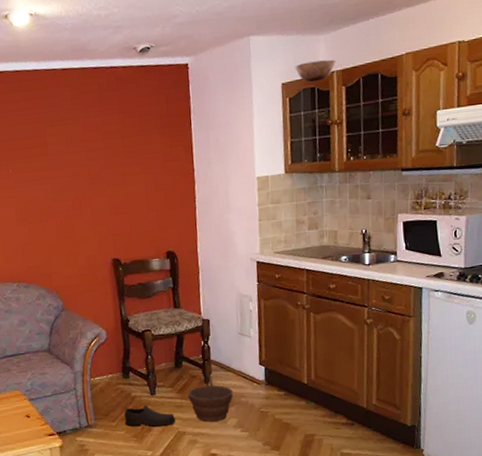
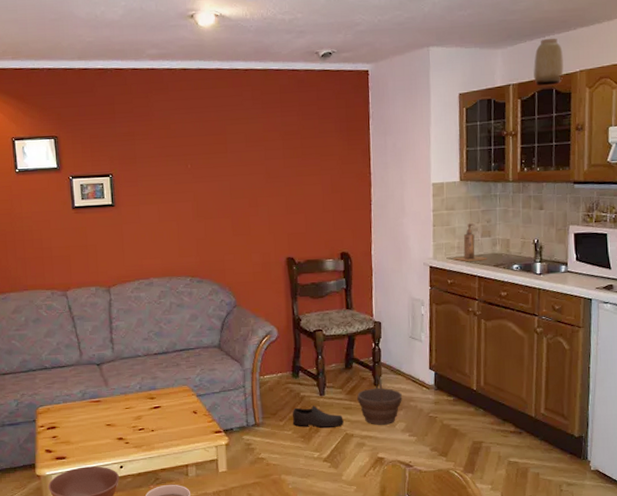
soap dispenser: none [280,216,315,256] -> present [453,223,487,262]
ceramic bowl: present [295,59,336,83] -> none [472,73,512,94]
vase: none [357,20,389,72] -> present [533,38,564,86]

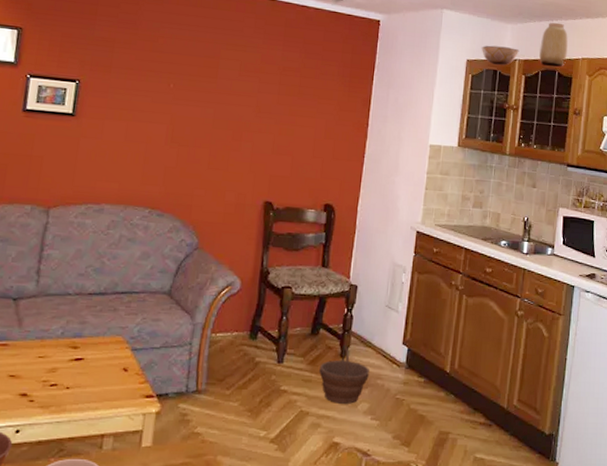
shoe: present [293,405,344,428] -> none [241,374,301,402]
soap dispenser: present [453,223,487,262] -> none [442,192,476,233]
ceramic bowl: none [472,73,512,94] -> present [481,45,520,66]

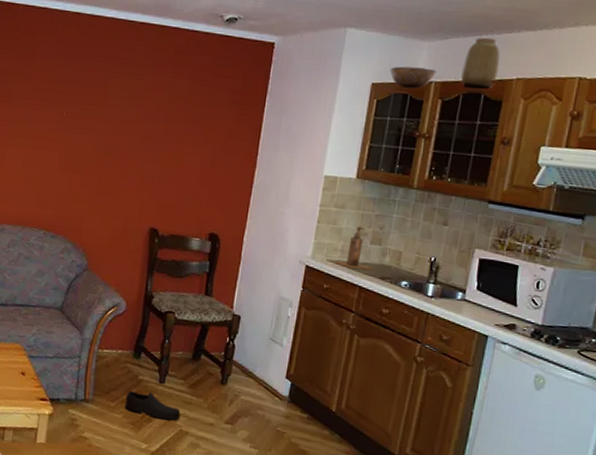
shoe: none [241,374,301,402] -> present [125,390,181,421]
basket: present [319,347,369,404] -> none [199,374,250,430]
soap dispenser: none [442,192,476,233] -> present [334,226,373,270]

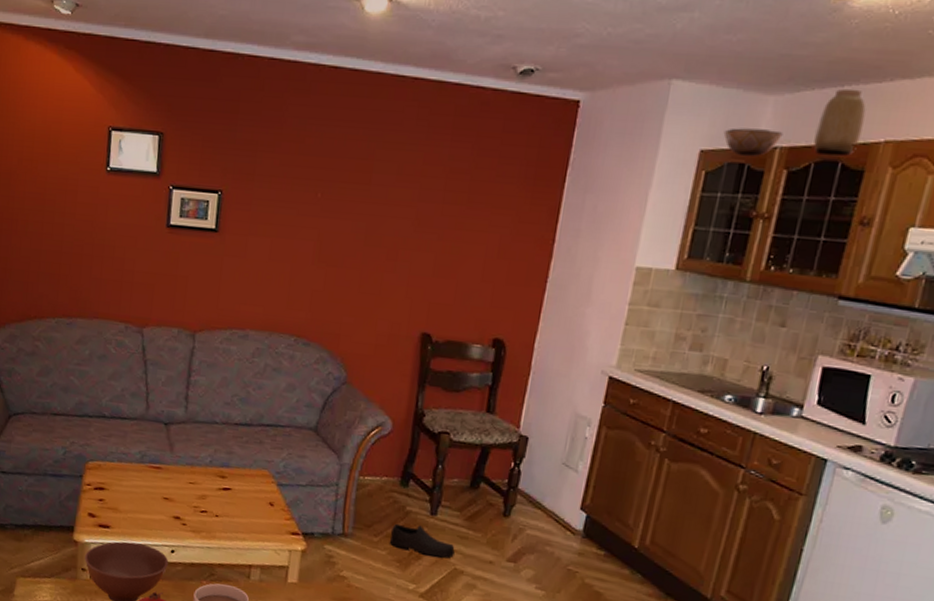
soap dispenser: present [334,226,373,270] -> none [644,329,691,382]

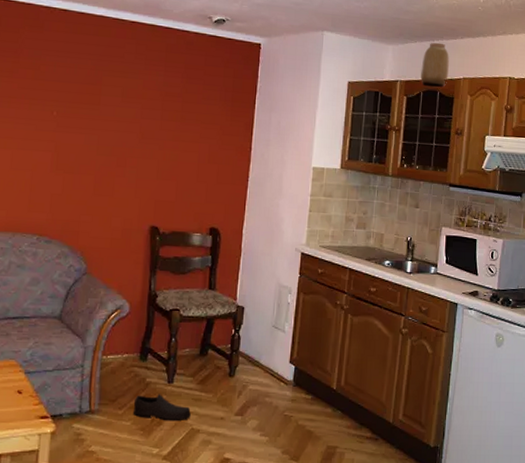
ceramic bowl: present [723,128,784,157] -> none [362,67,401,87]

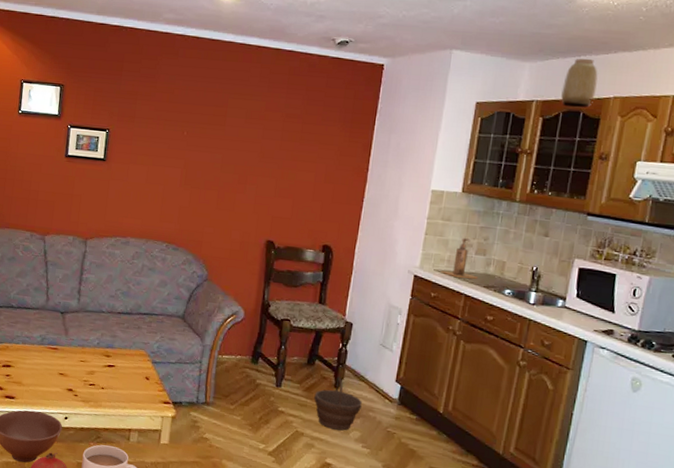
shoe: present [134,394,191,420] -> none [244,394,296,422]
basket: none [209,366,258,421] -> present [314,378,362,431]
soap dispenser: none [326,213,360,253] -> present [441,238,478,279]

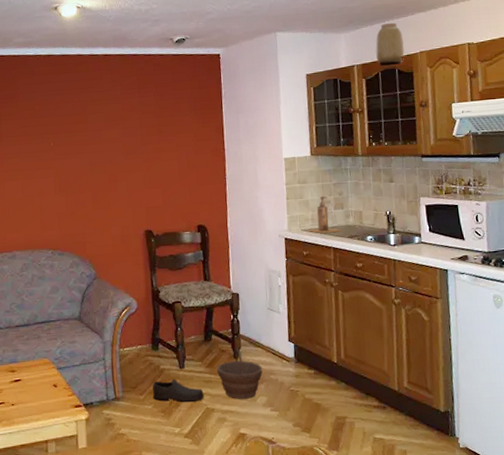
shoe: none [244,394,296,422] -> present [153,379,204,402]

